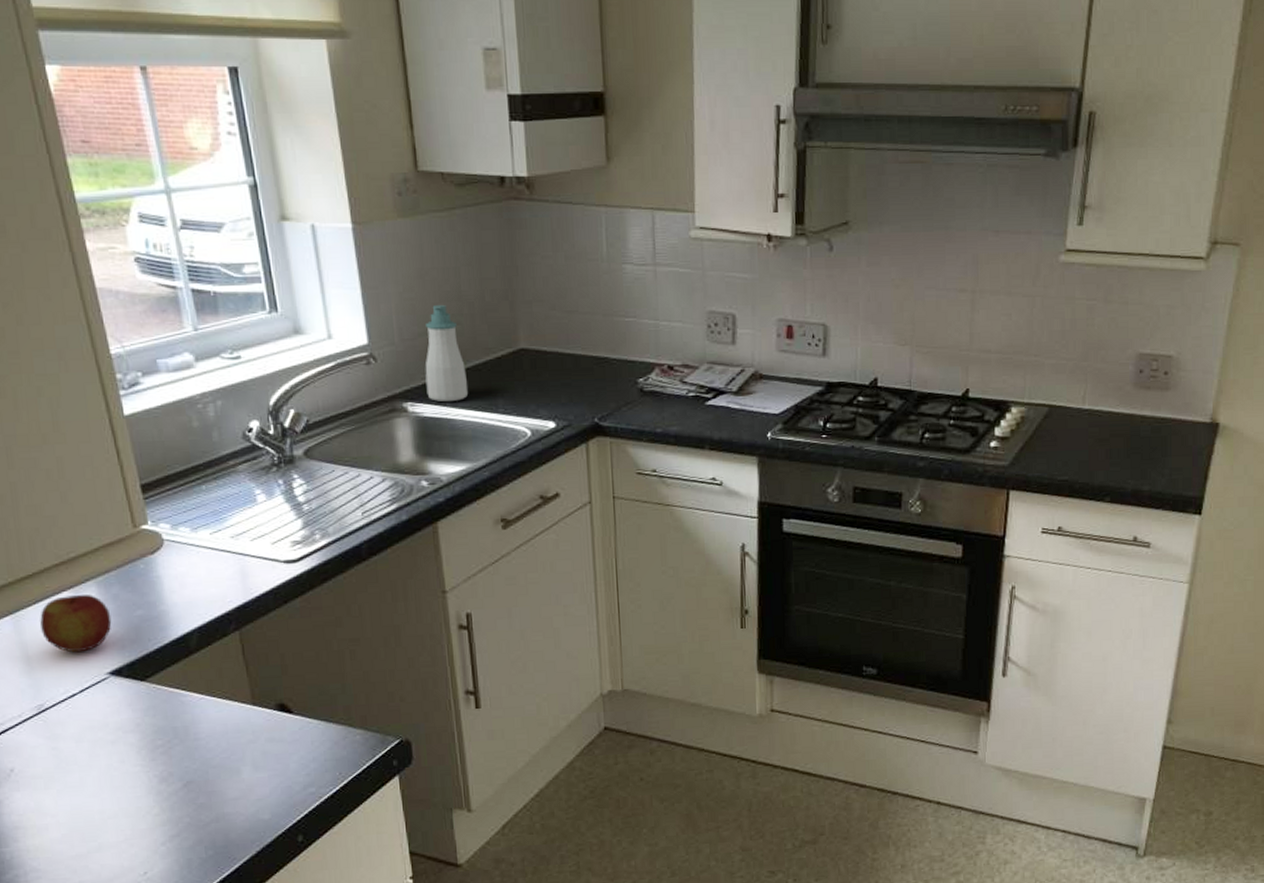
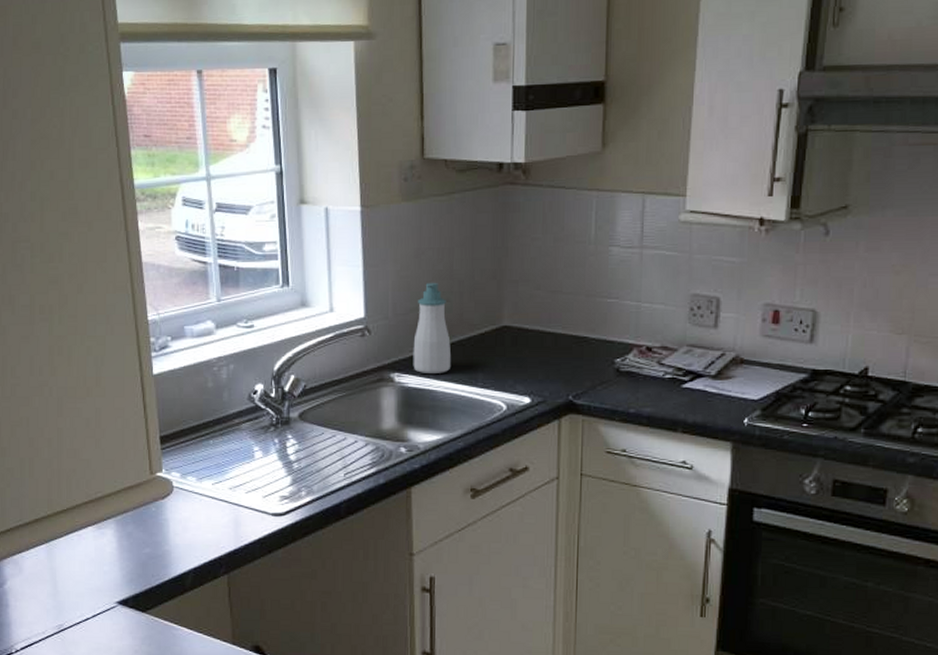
apple: present [40,594,112,653] -> none [68,530,124,582]

